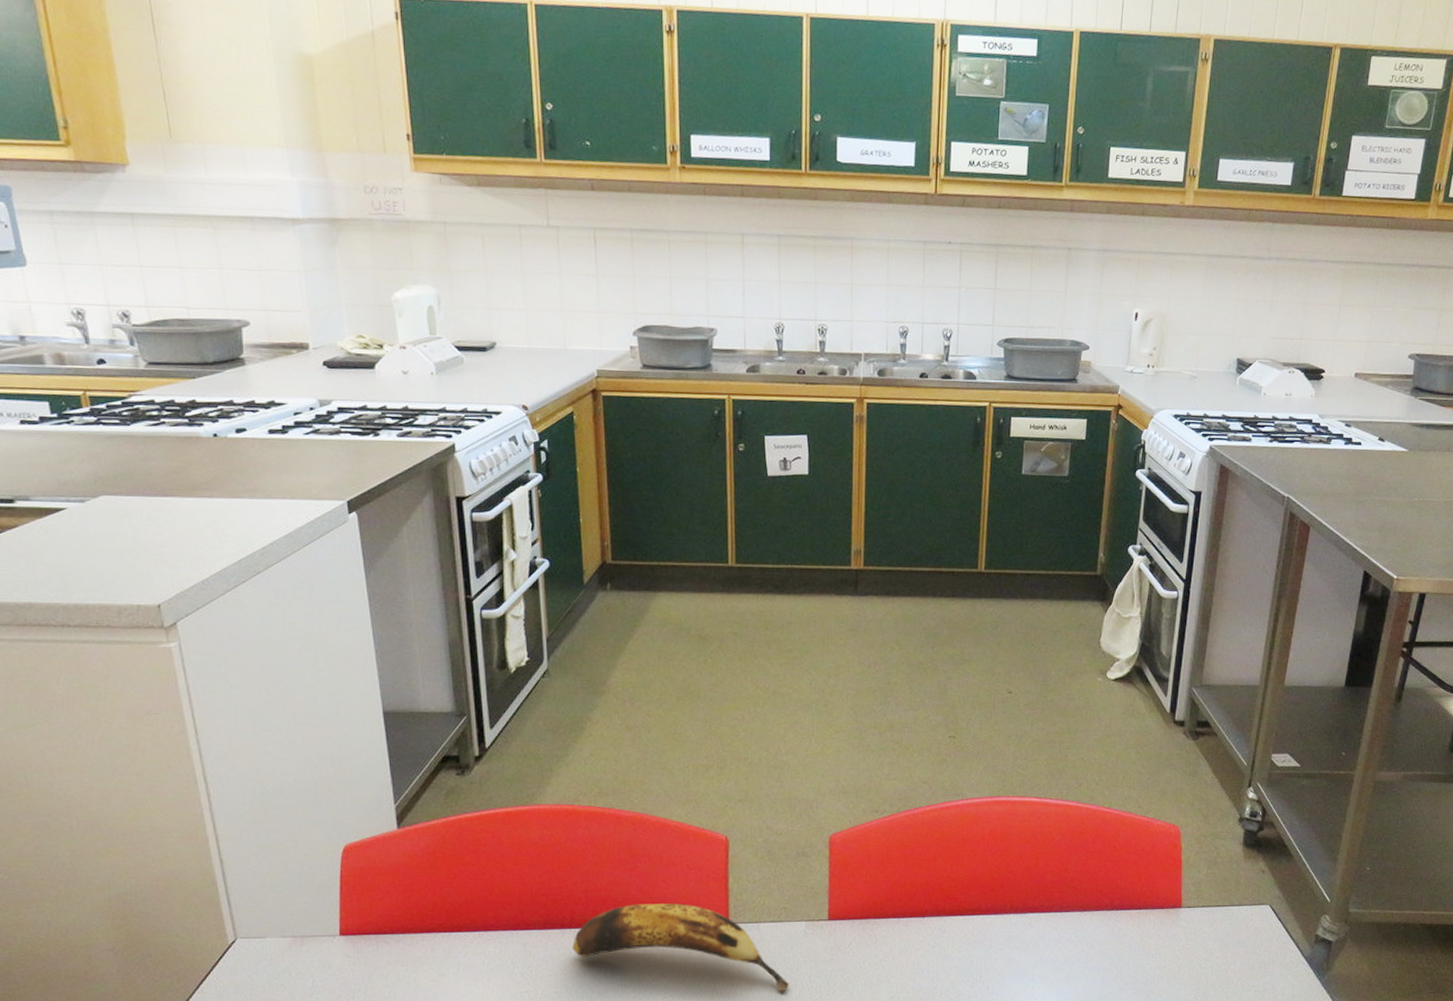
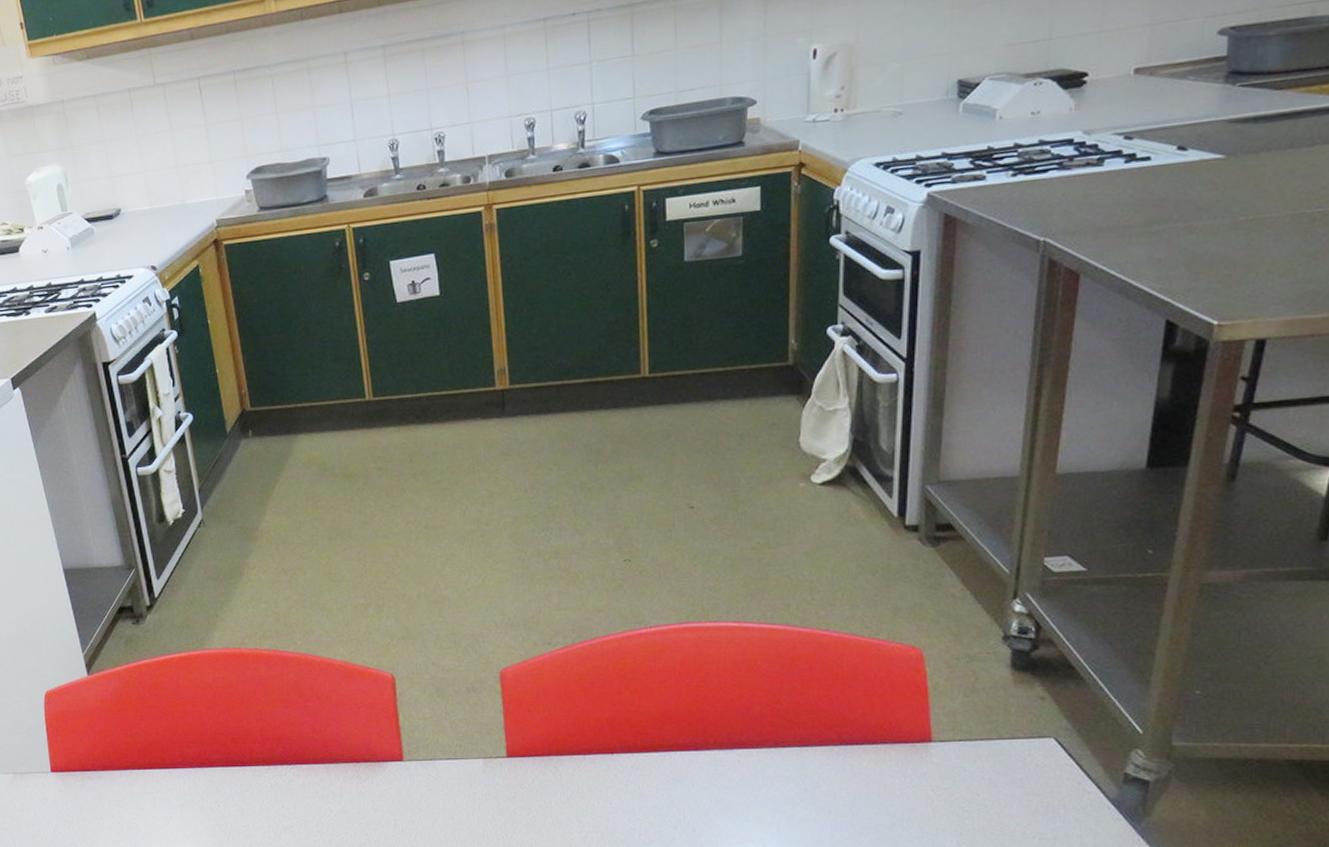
banana: present [572,903,789,992] -> none [254,741,472,830]

